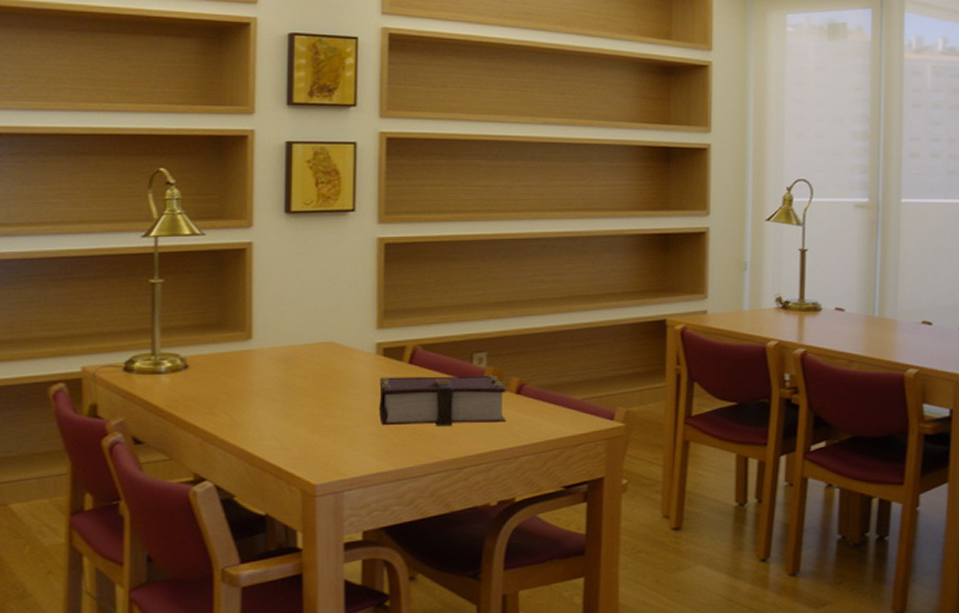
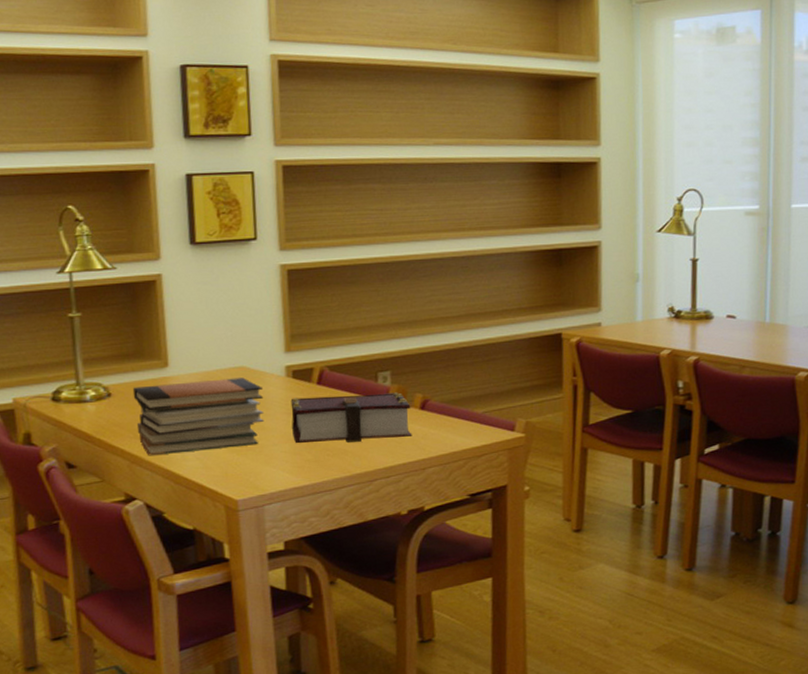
book stack: none [211,353,352,434] -> present [132,377,264,456]

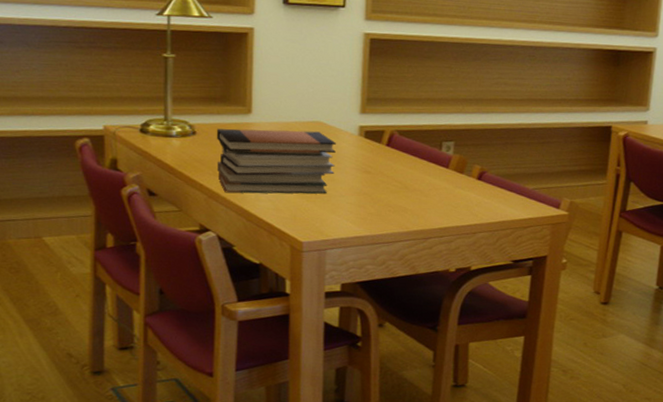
book: present [290,392,412,444] -> none [359,156,469,203]

